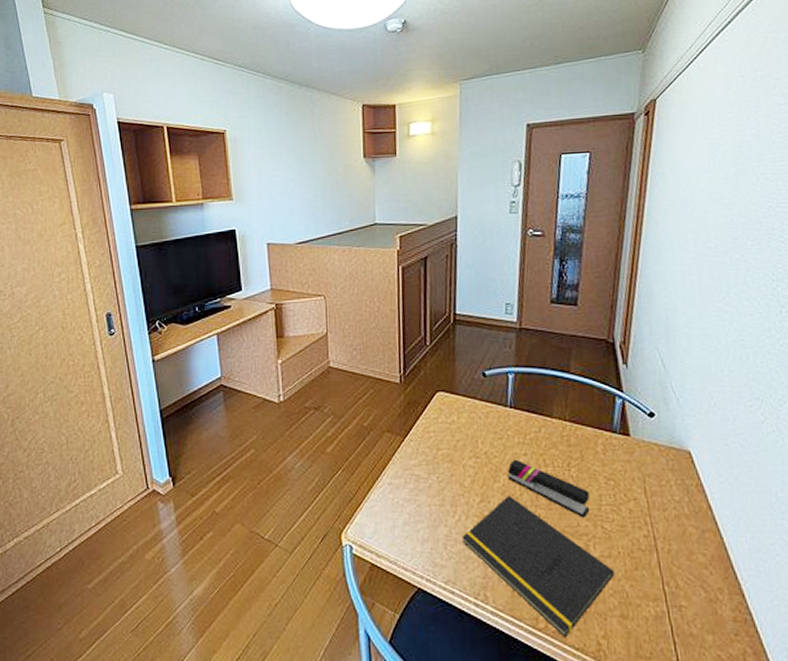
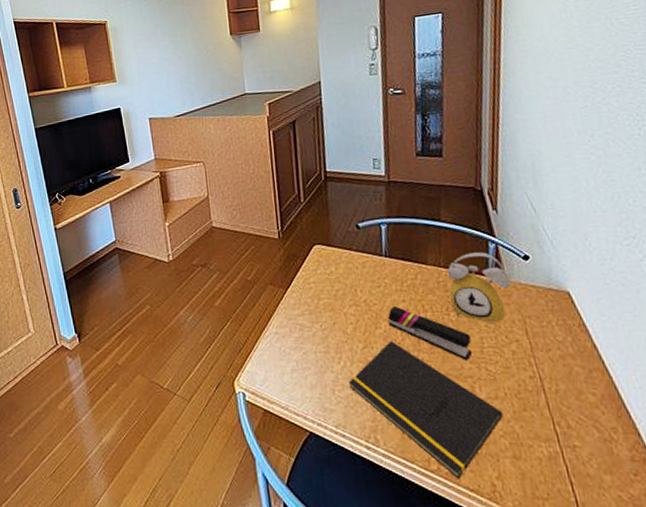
alarm clock: none [572,407,634,483] -> present [448,252,511,326]

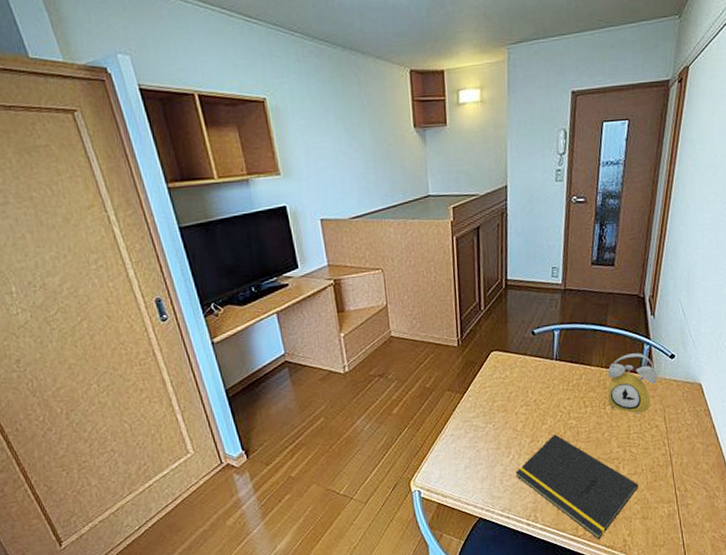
stapler: present [388,305,473,361] -> none [553,403,621,446]

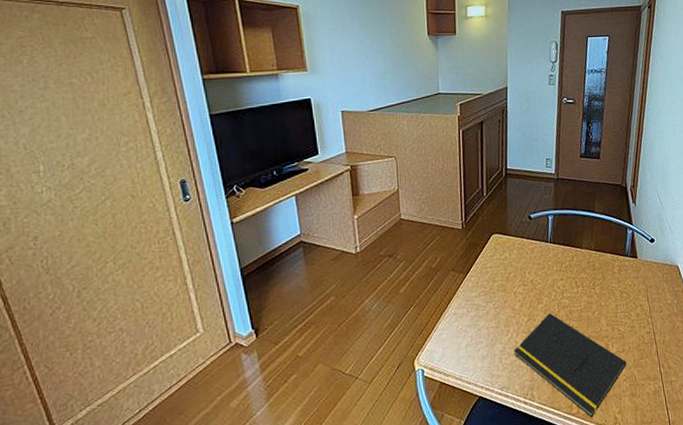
alarm clock: present [607,353,657,416] -> none [596,237,640,295]

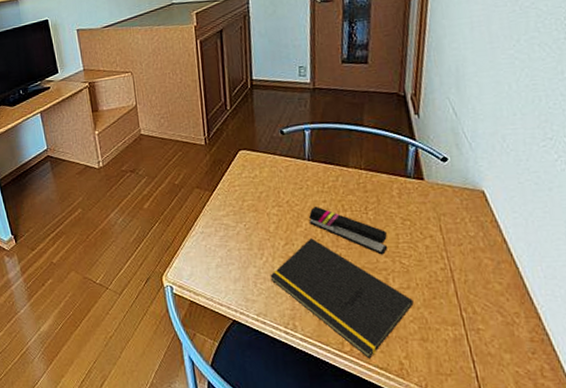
stapler: none [548,283,610,324] -> present [308,206,388,255]

